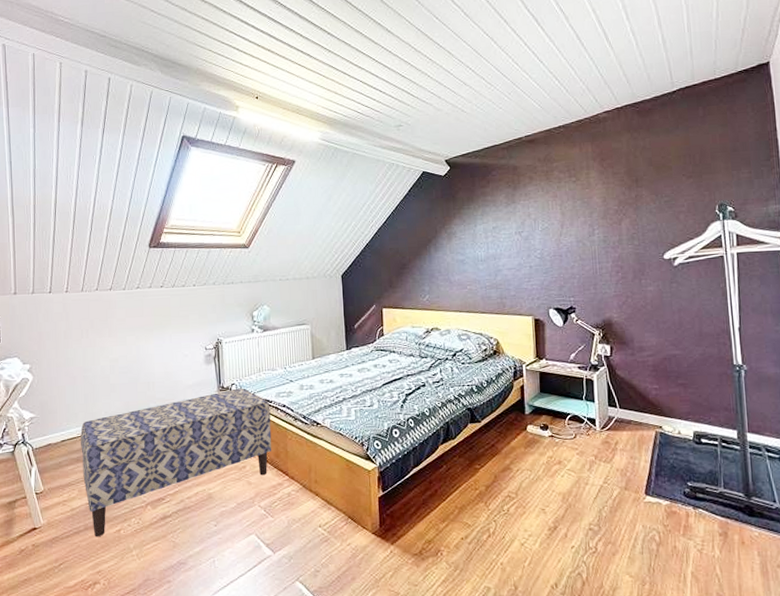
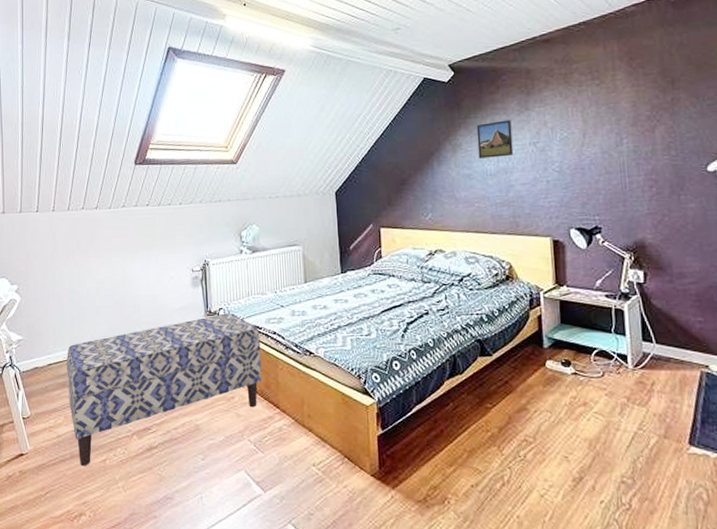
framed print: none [469,211,502,246] -> present [476,120,514,159]

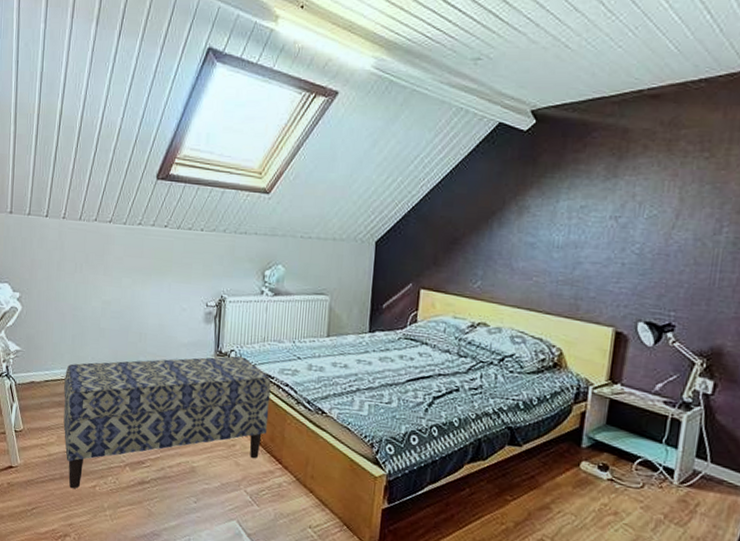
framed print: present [476,120,514,159] -> none [547,185,594,229]

